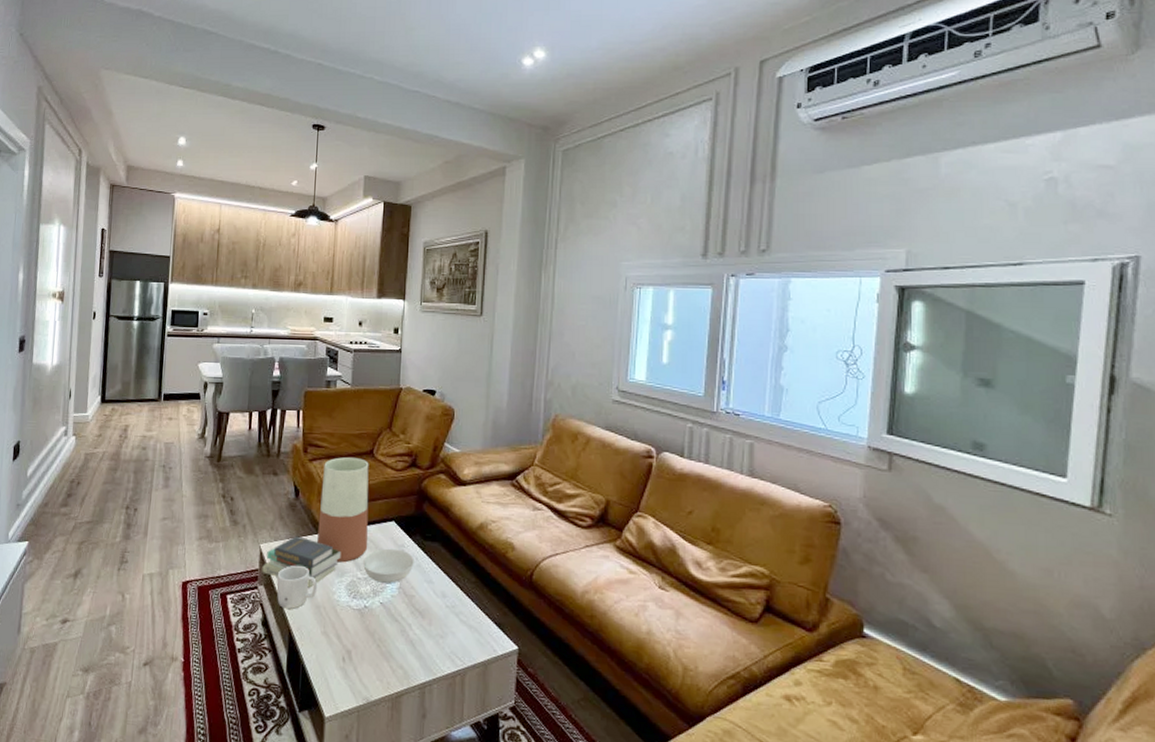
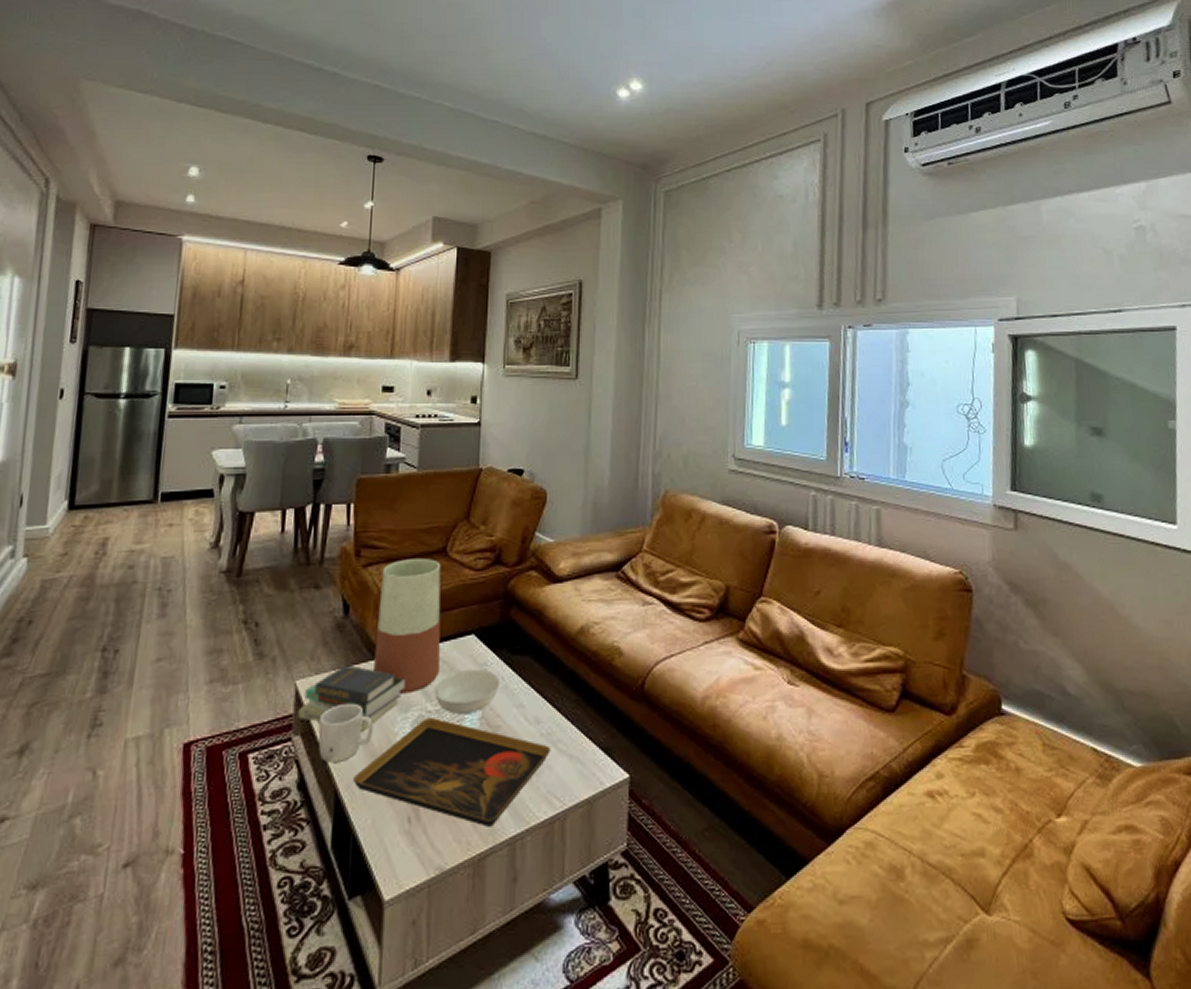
decorative tray: none [301,583,454,673] -> present [352,718,551,827]

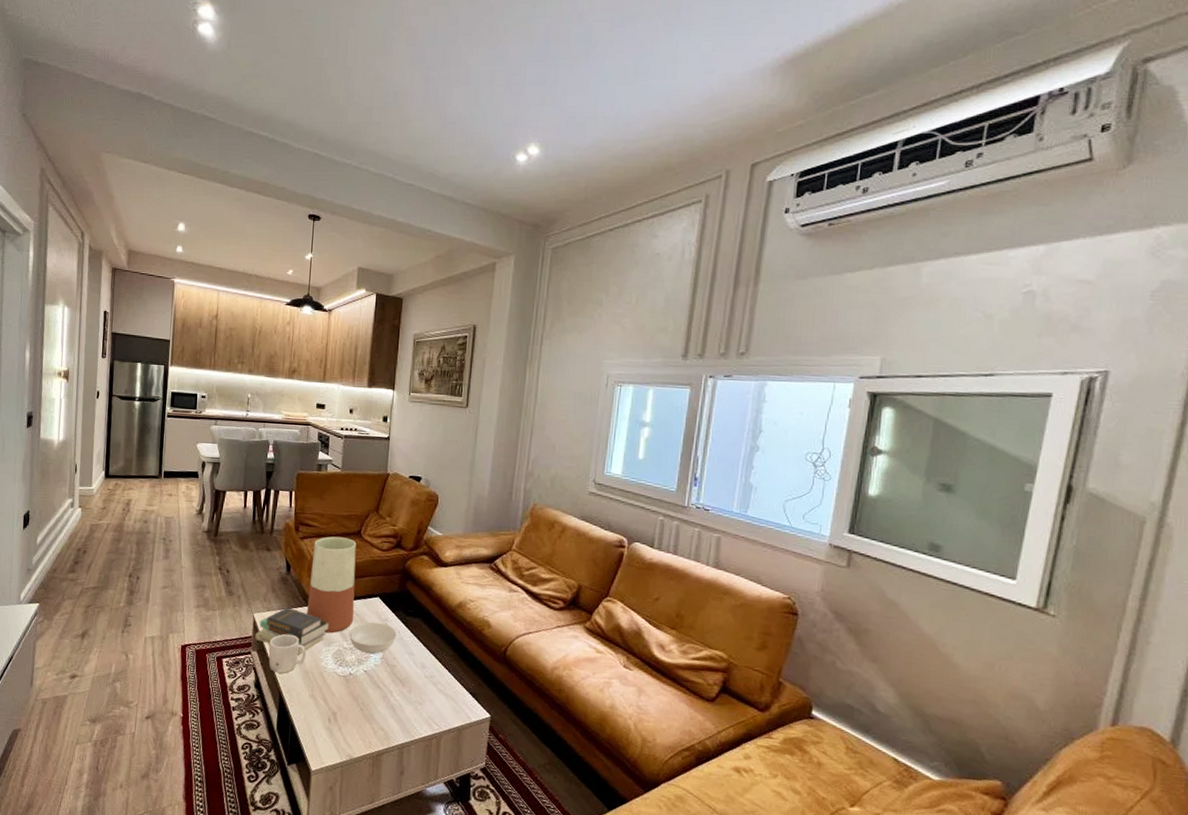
decorative tray: present [352,718,551,827] -> none [291,652,432,734]

